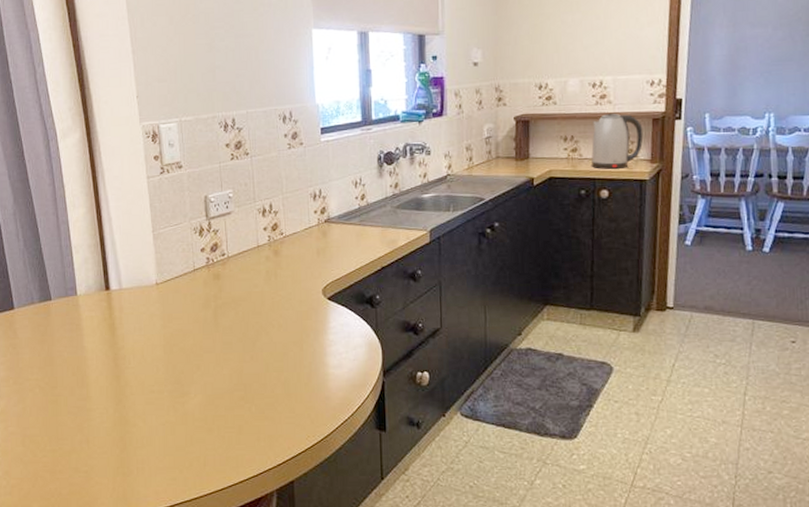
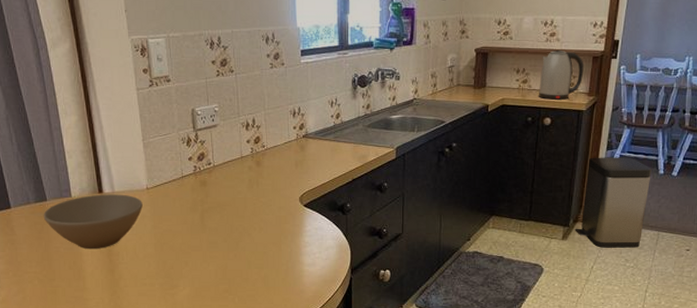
bowl: none [47,291,152,353] -> present [43,194,143,250]
pedal bin: none [648,232,737,341] -> present [575,157,652,248]

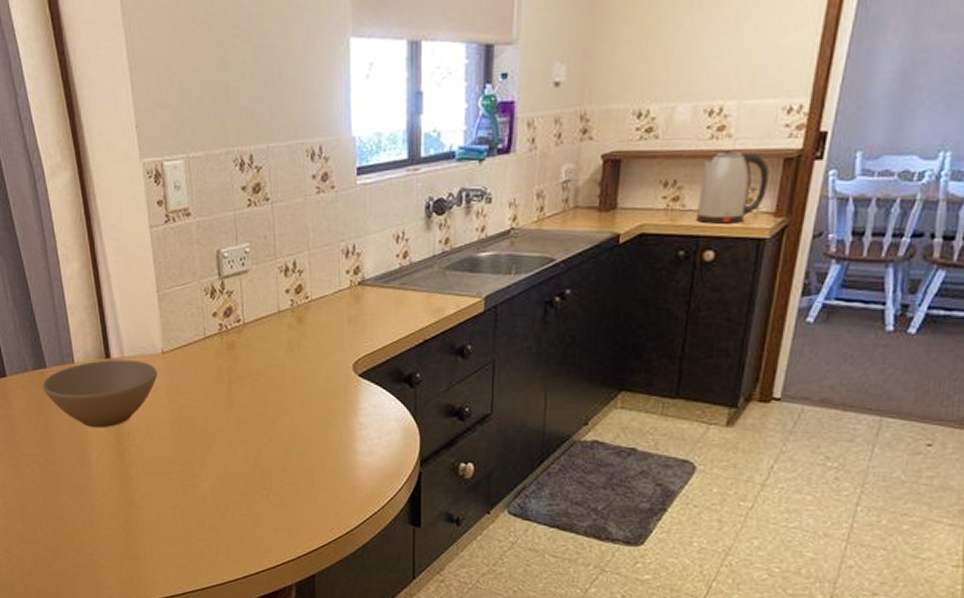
pedal bin: present [575,157,652,248] -> none [746,306,874,440]

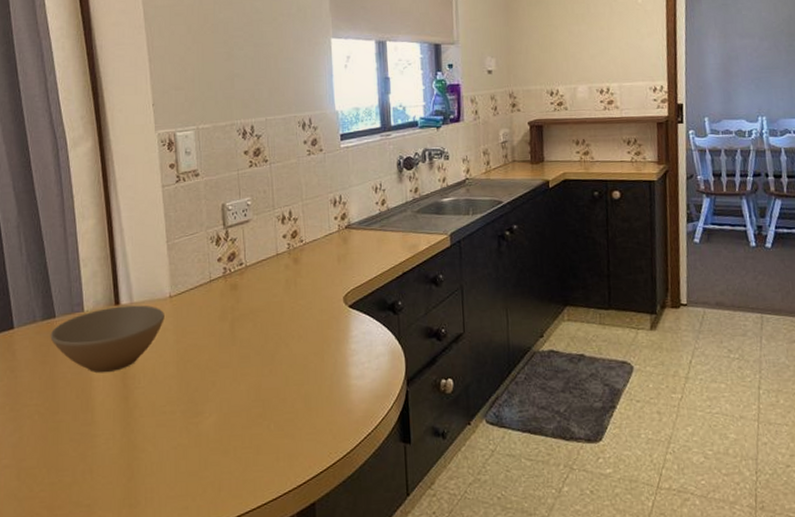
kettle: present [695,150,770,224] -> none [602,117,650,171]

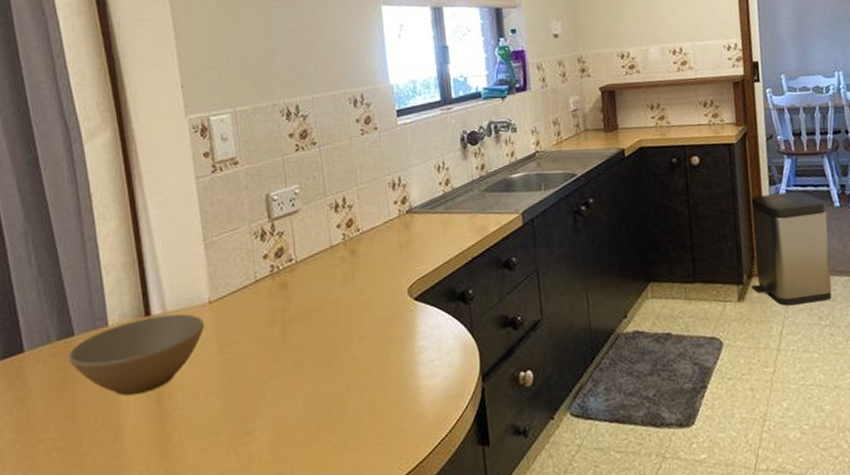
pedal bin: none [664,229,743,337] -> present [751,191,832,306]

